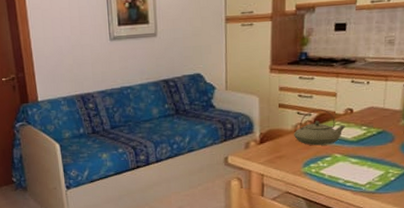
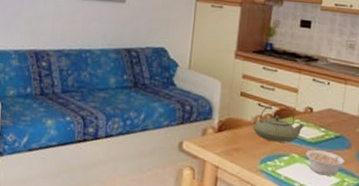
legume: none [348,146,391,170] -> present [306,150,347,176]

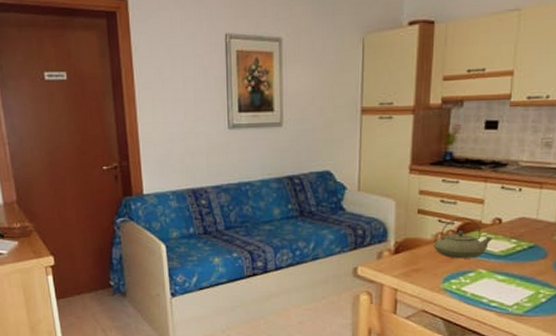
legume: present [306,150,347,176] -> none [494,263,543,289]

